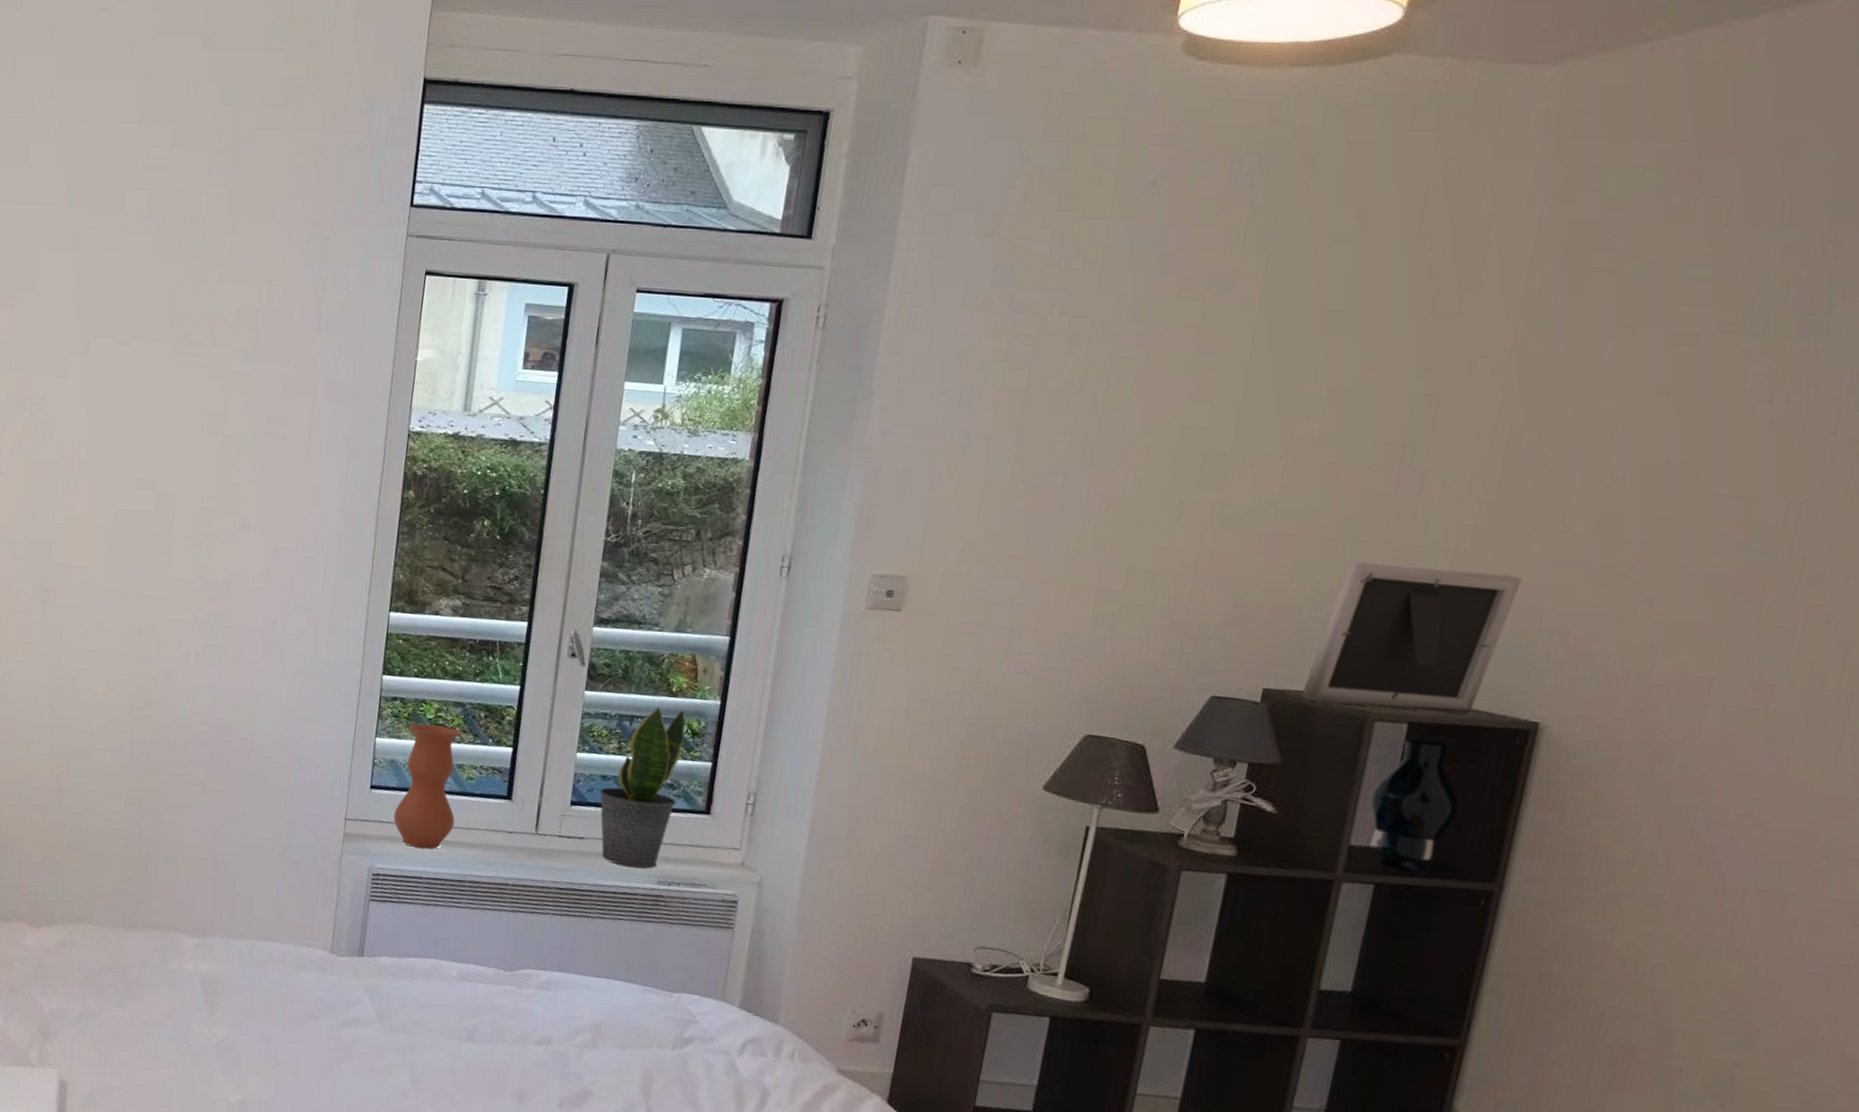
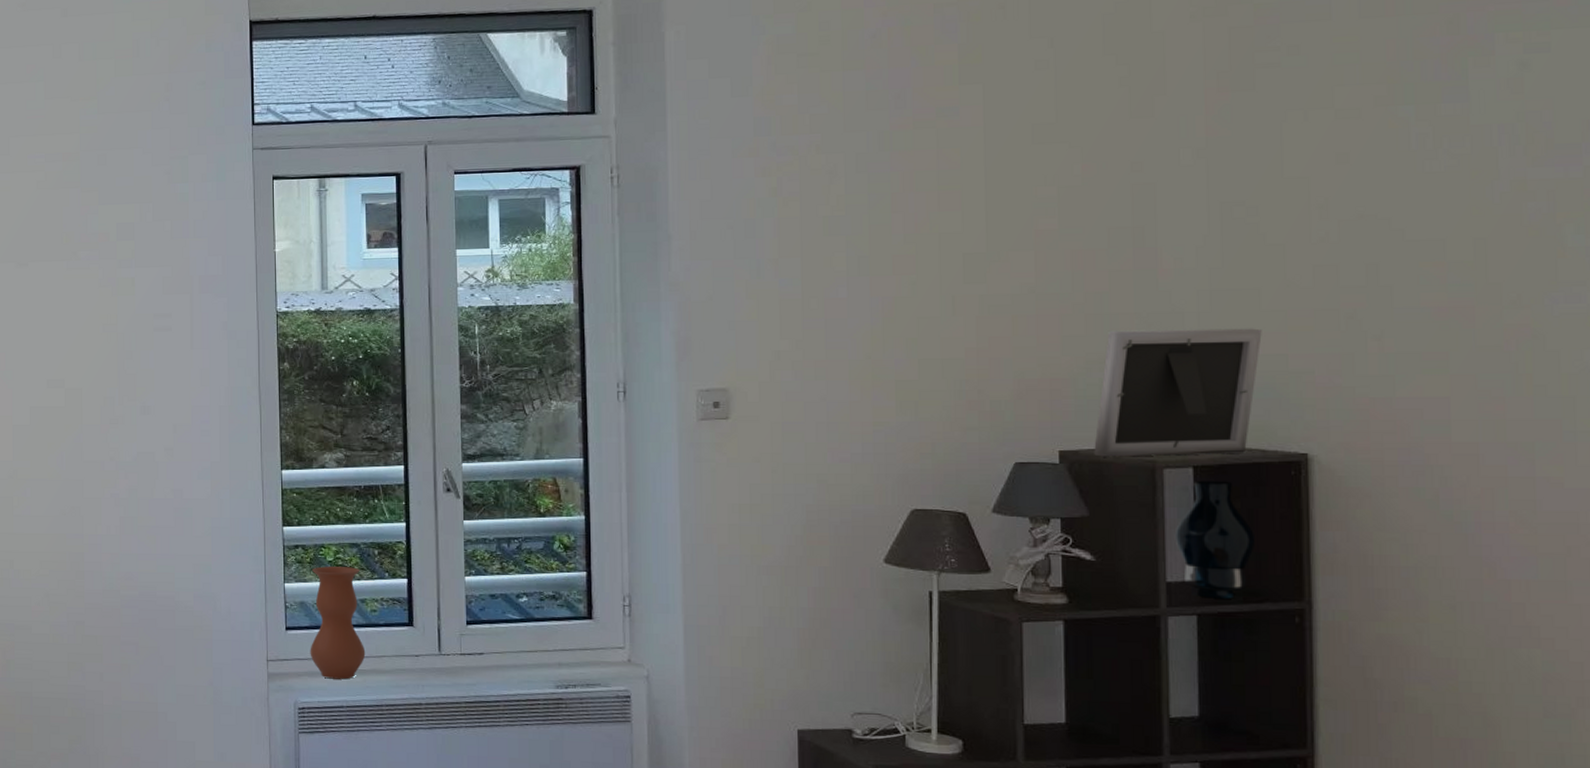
potted plant: present [599,705,686,869] -> none [490,526,560,676]

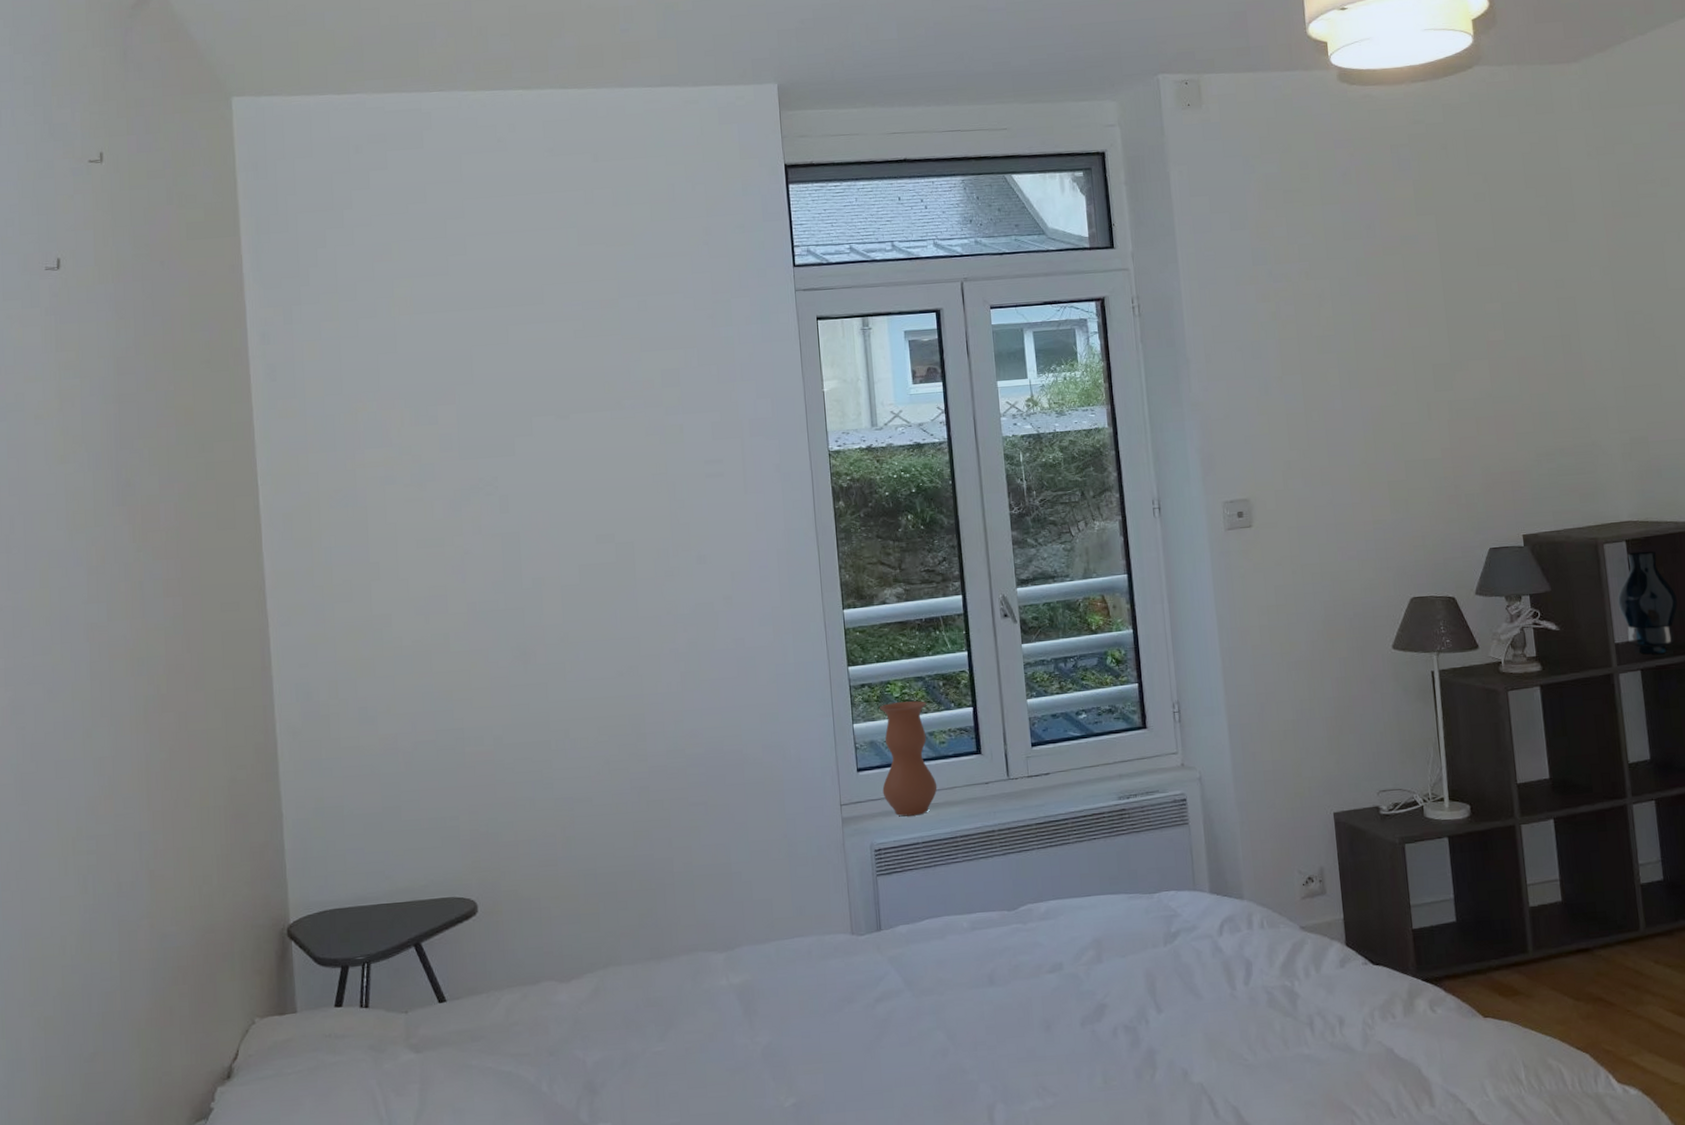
picture frame: present [1094,328,1262,457] -> none [1549,418,1666,538]

